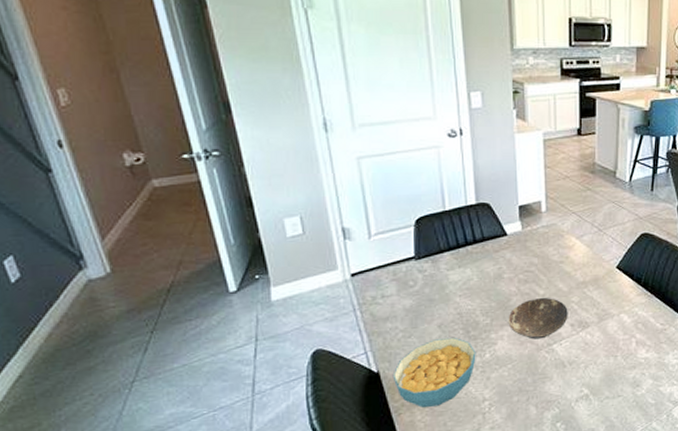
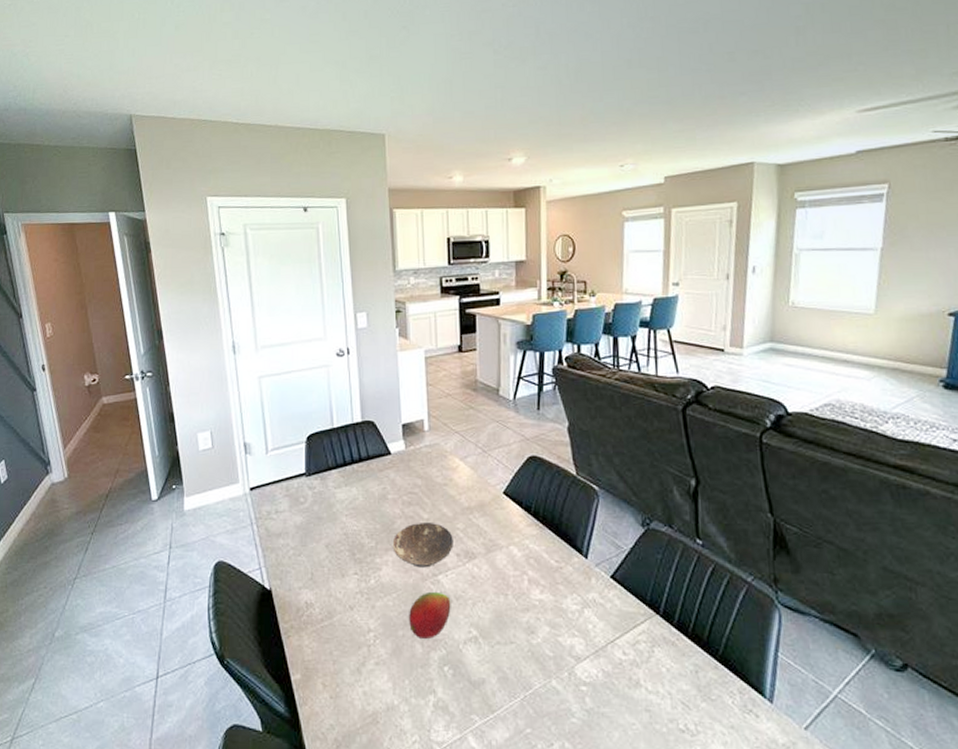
cereal bowl: present [392,337,476,407] -> none [283,558,361,632]
fruit: none [524,359,565,402] -> present [409,591,451,639]

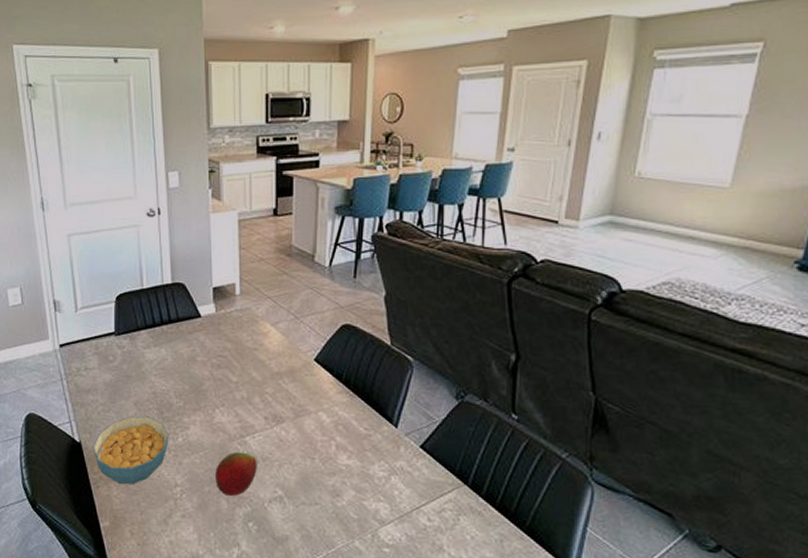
cereal bowl: none [283,558,361,632] -> present [92,416,169,484]
bowl: present [392,521,454,568] -> none [200,384,262,429]

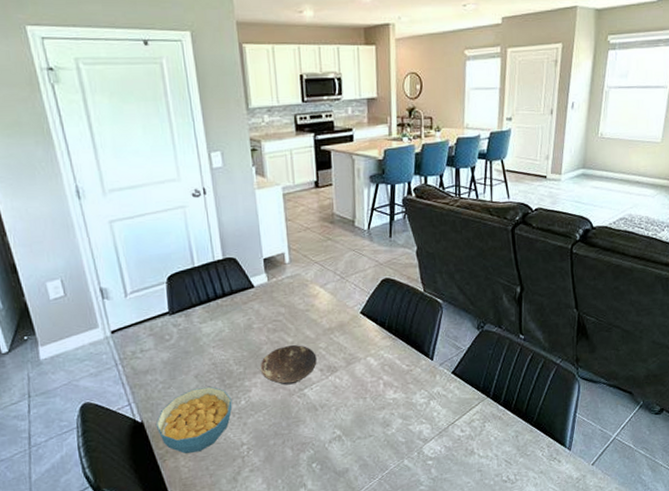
bowl: none [200,384,262,429] -> present [260,344,317,385]
fruit: present [216,452,257,496] -> none [279,403,317,444]

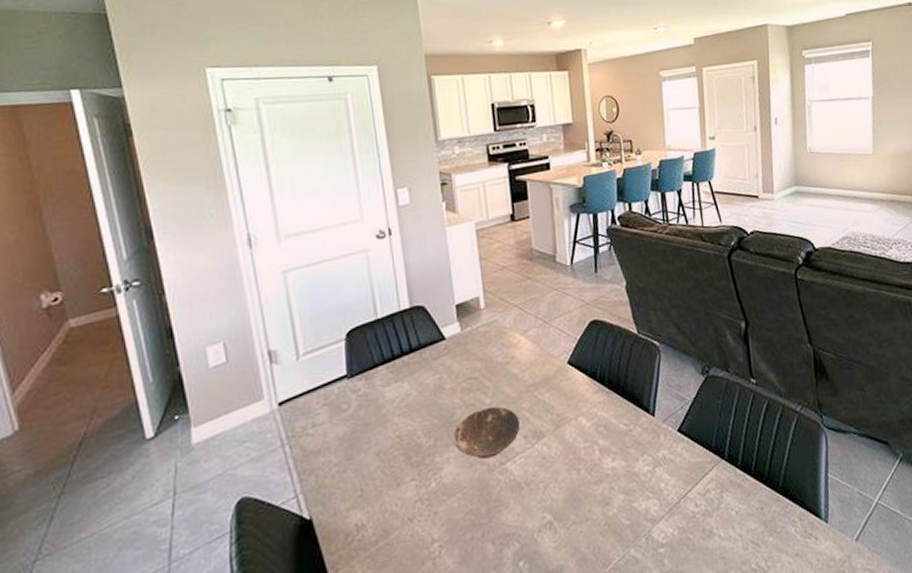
cereal bowl: present [155,386,232,454] -> none [327,465,421,559]

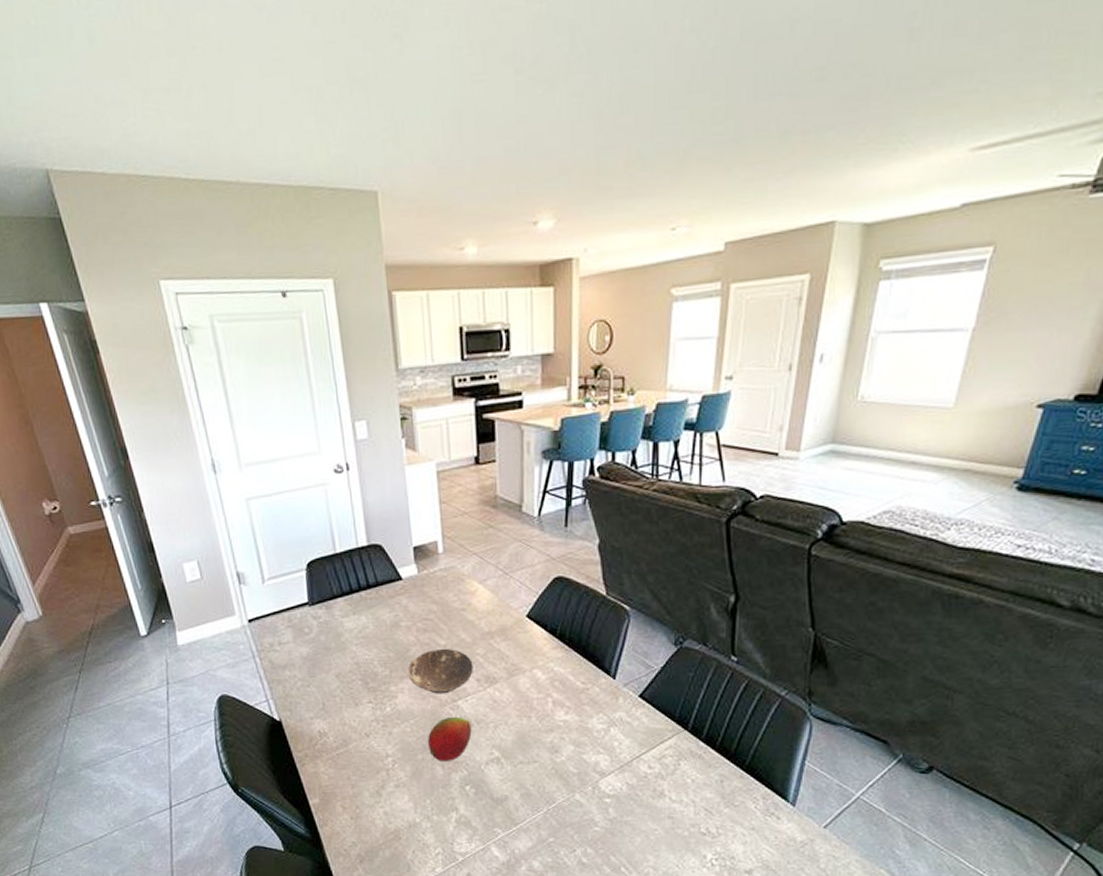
fruit: none [477,481,522,537] -> present [428,716,472,761]

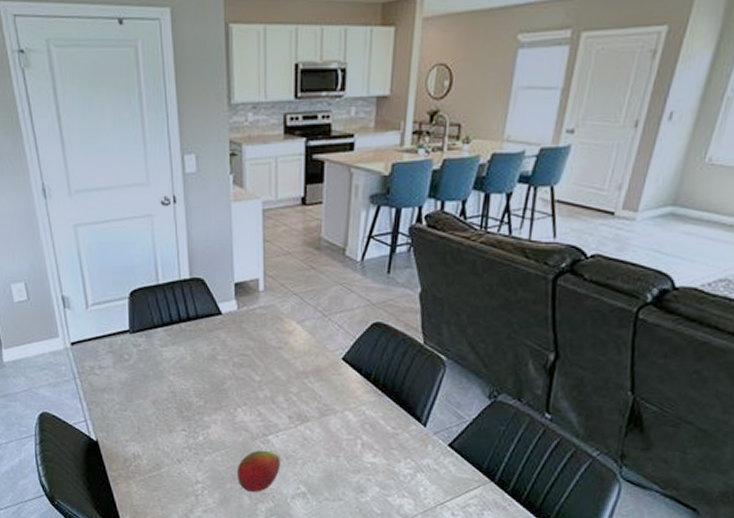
bowl: present [407,648,473,694] -> none [222,384,286,428]

